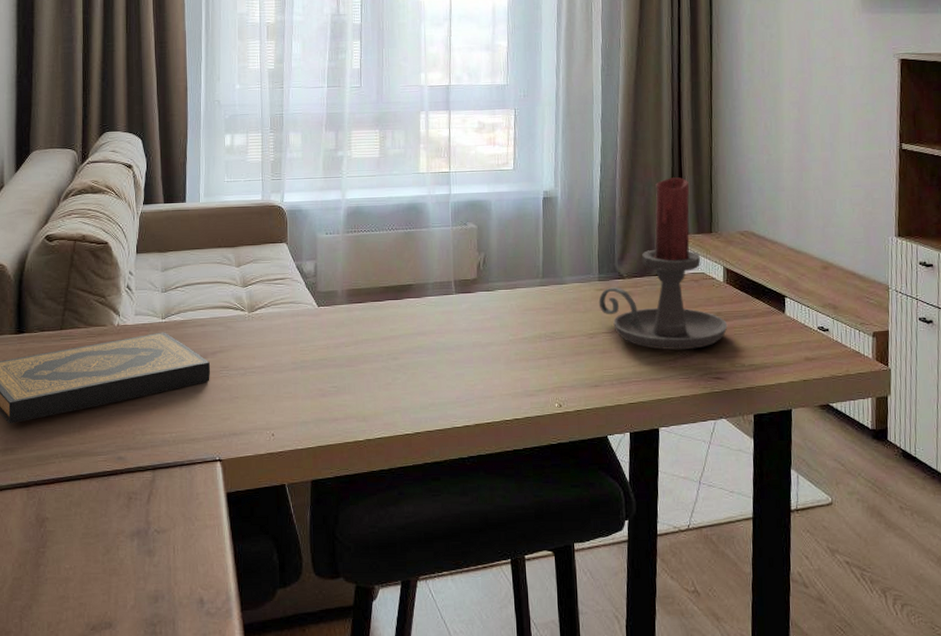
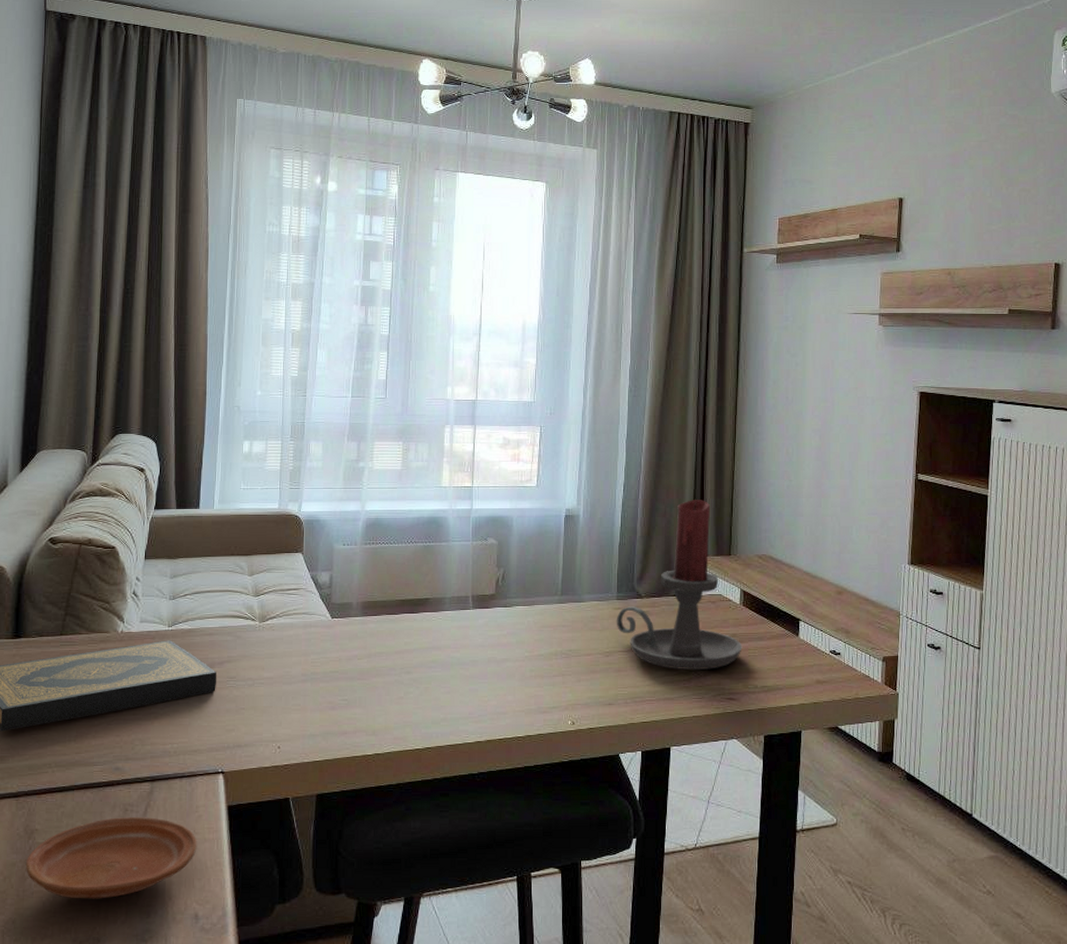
plate: none [38,505,199,585] -> present [25,817,197,899]

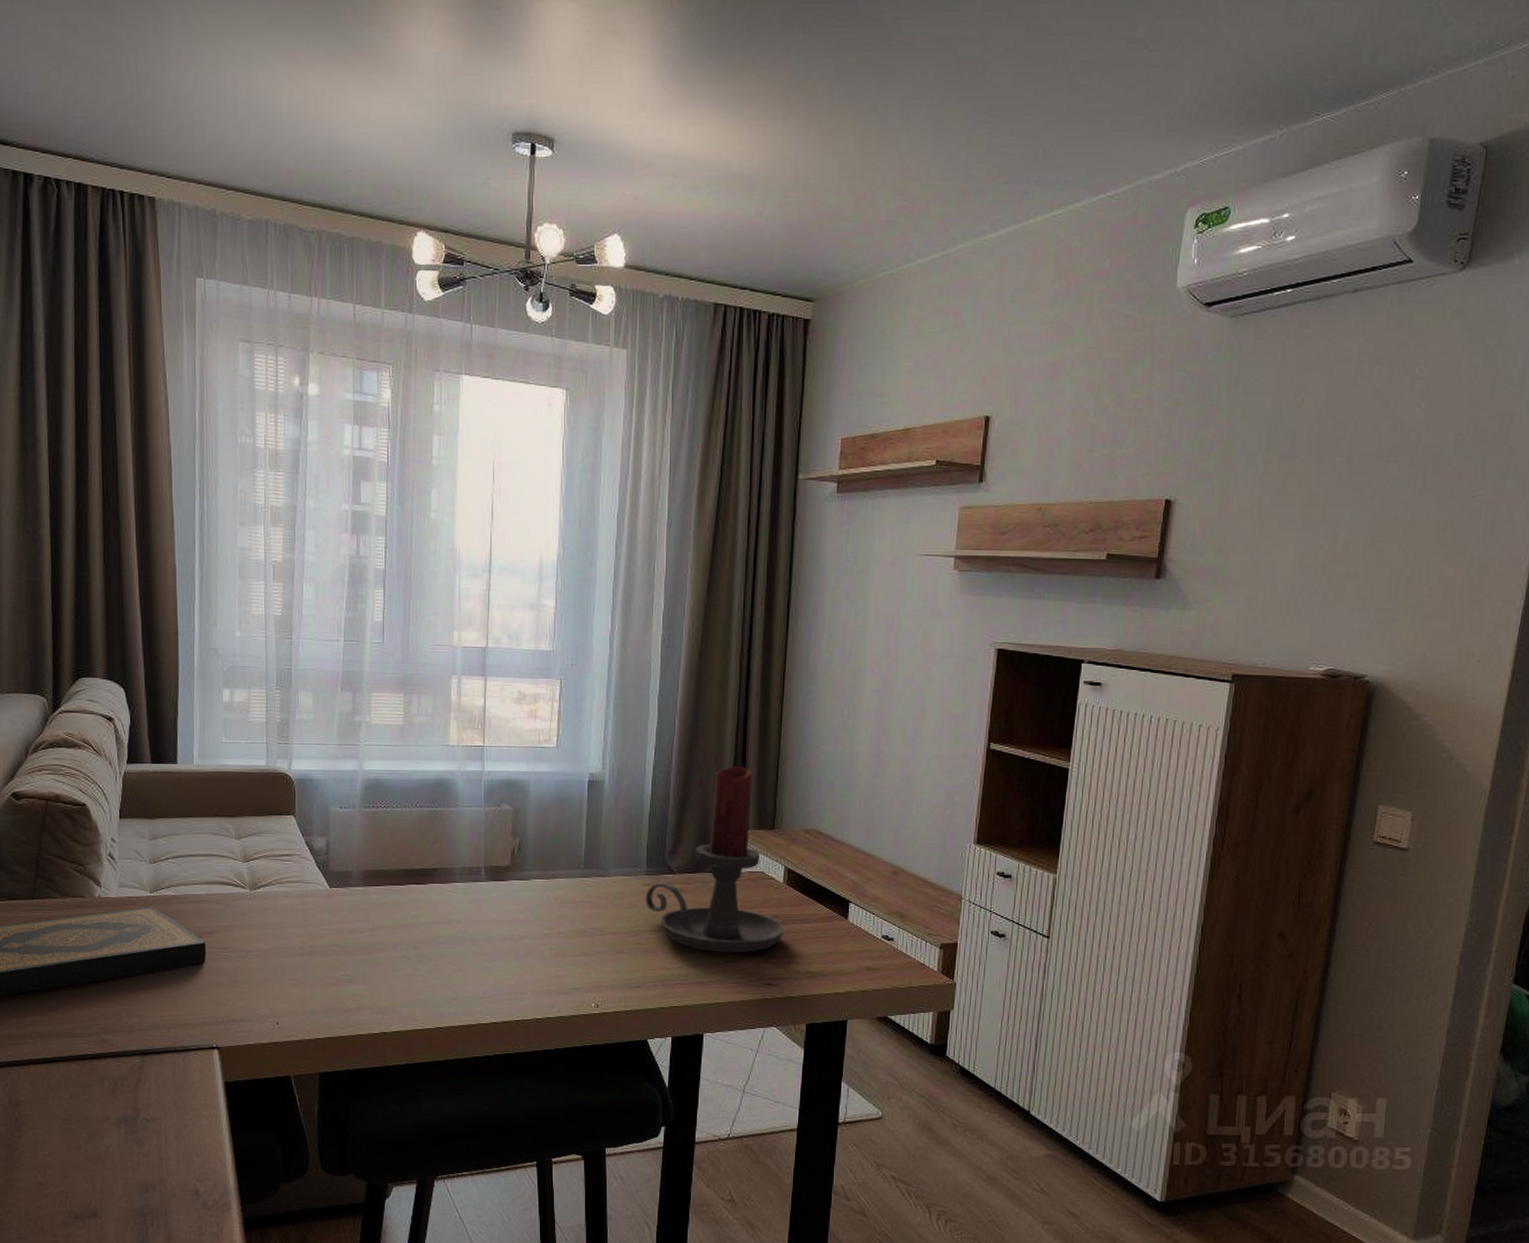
plate: present [25,817,197,899] -> none [12,1091,194,1173]

